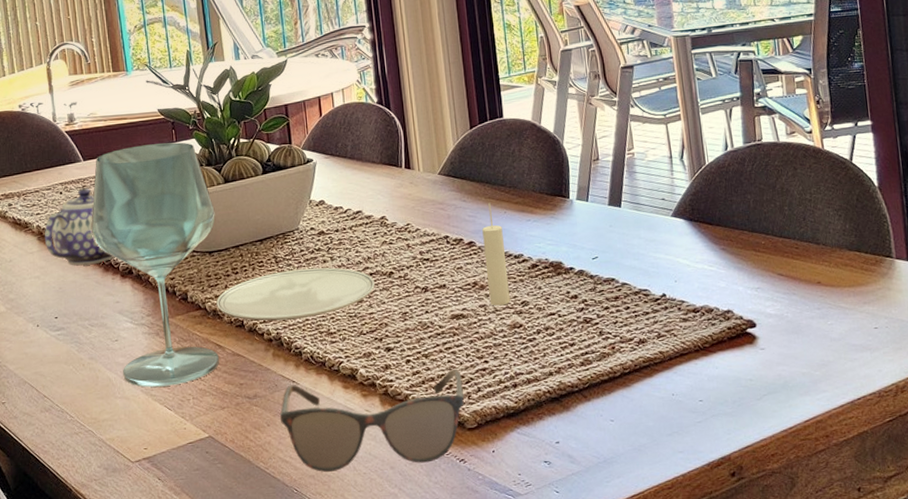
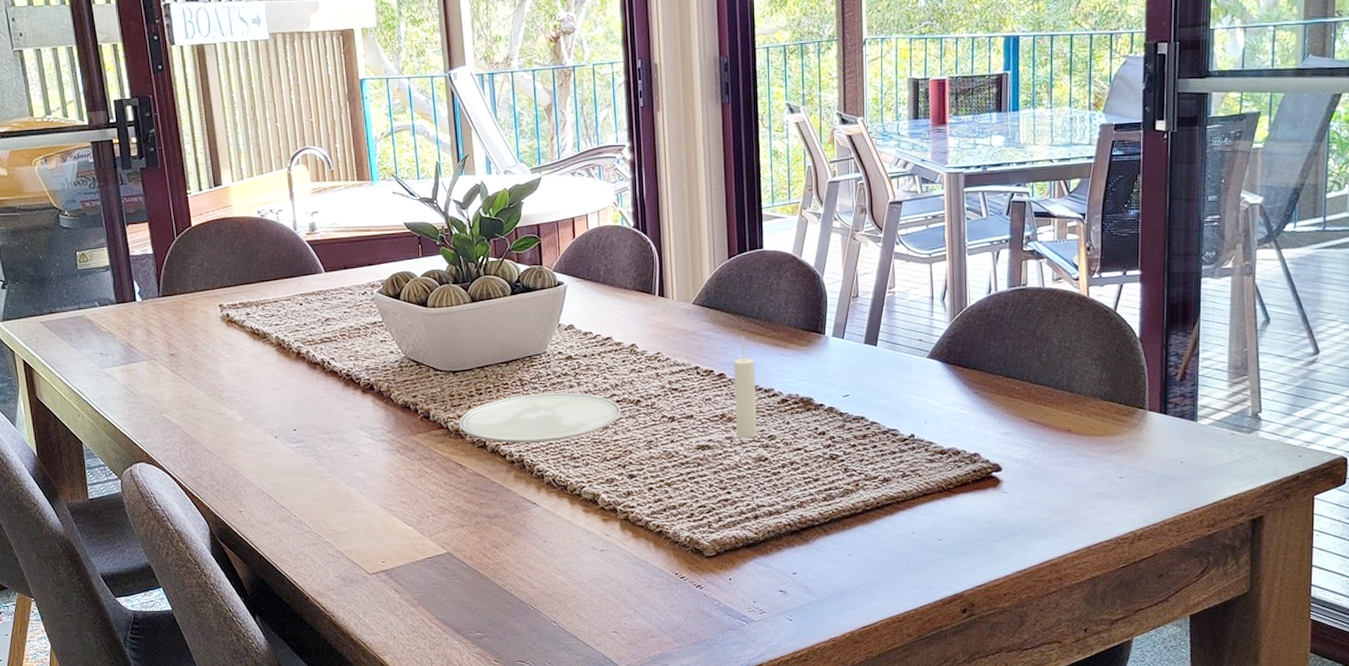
teapot: present [44,188,114,266] -> none [283,300,355,379]
wine glass: present [90,142,220,388] -> none [331,258,461,503]
sunglasses: present [279,369,465,473] -> none [519,498,705,593]

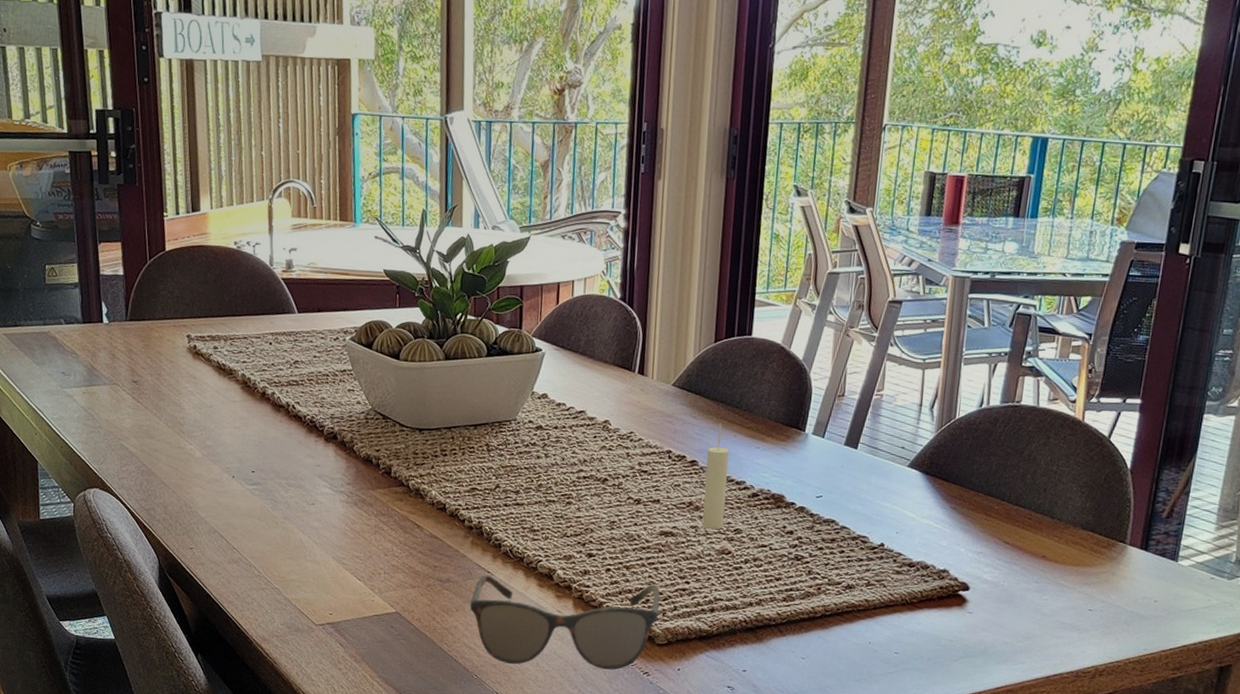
plate: present [459,392,621,443] -> none [420,460,587,512]
sunglasses: none [519,498,705,593] -> present [469,575,660,671]

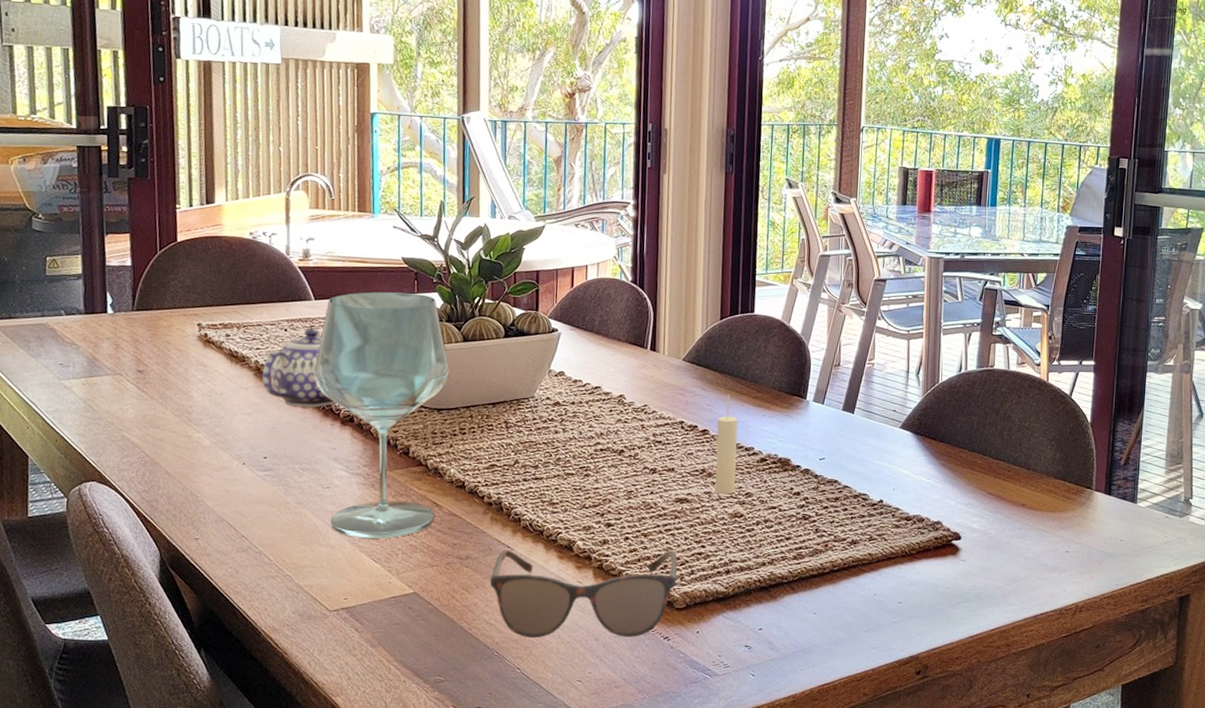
teapot: none [248,342,319,424] -> present [261,328,336,408]
wine glass: none [298,305,431,558] -> present [313,291,450,539]

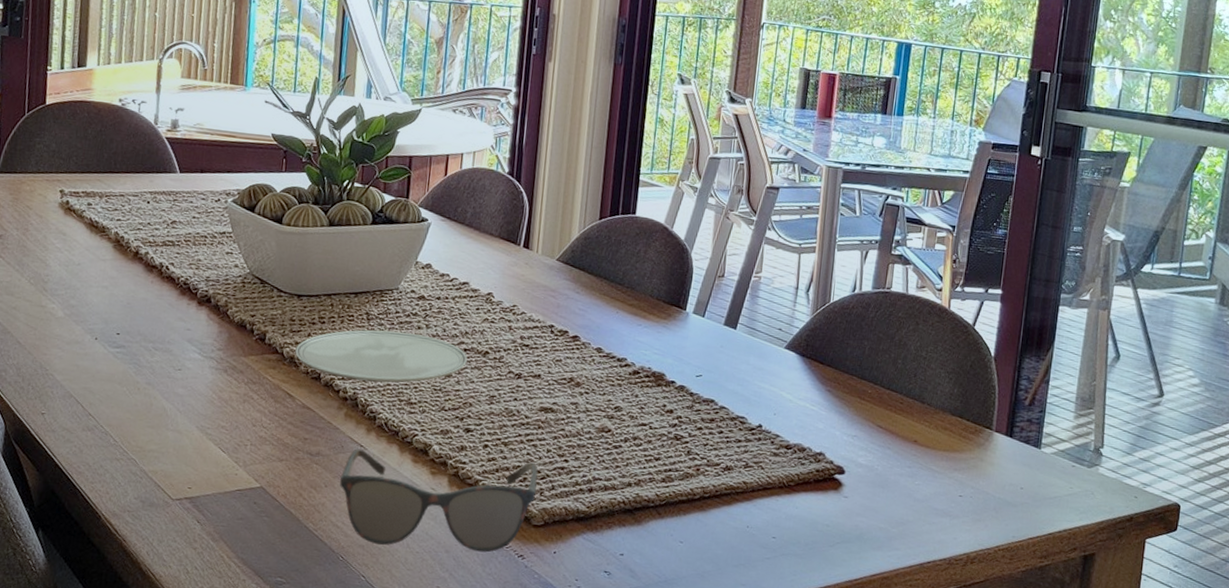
teapot: present [261,328,336,408] -> none [120,201,194,286]
wine glass: present [313,291,450,539] -> none [173,168,313,428]
plate: none [439,436,604,486] -> present [295,329,467,383]
candle: present [715,395,738,495] -> none [582,300,611,407]

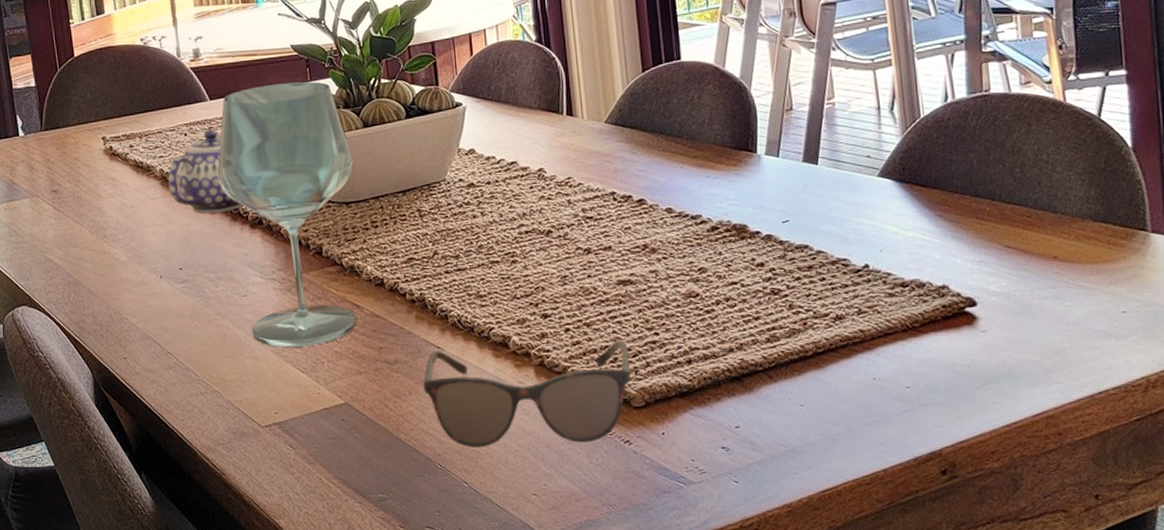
teapot: none [120,201,194,286] -> present [167,129,243,214]
wine glass: none [173,168,313,428] -> present [217,81,358,347]
plate: present [295,329,467,383] -> none [354,223,530,281]

